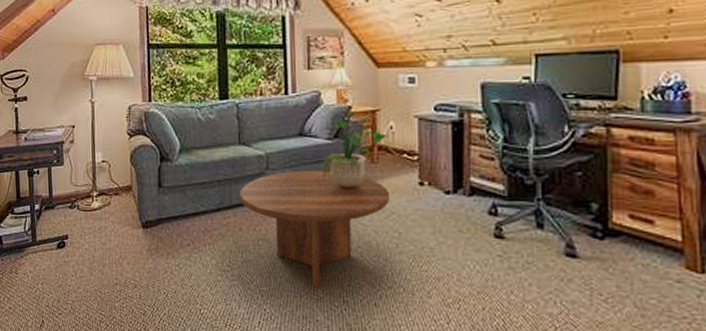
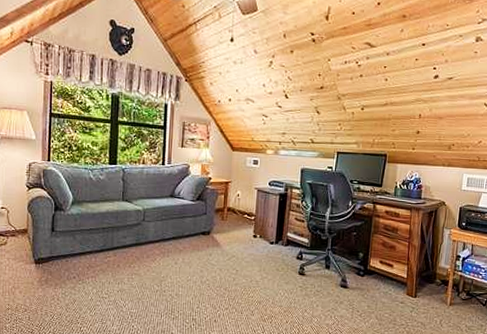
coffee table: present [239,170,390,288] -> none [119,223,233,310]
potted plant: present [322,96,388,188] -> none [186,170,235,237]

